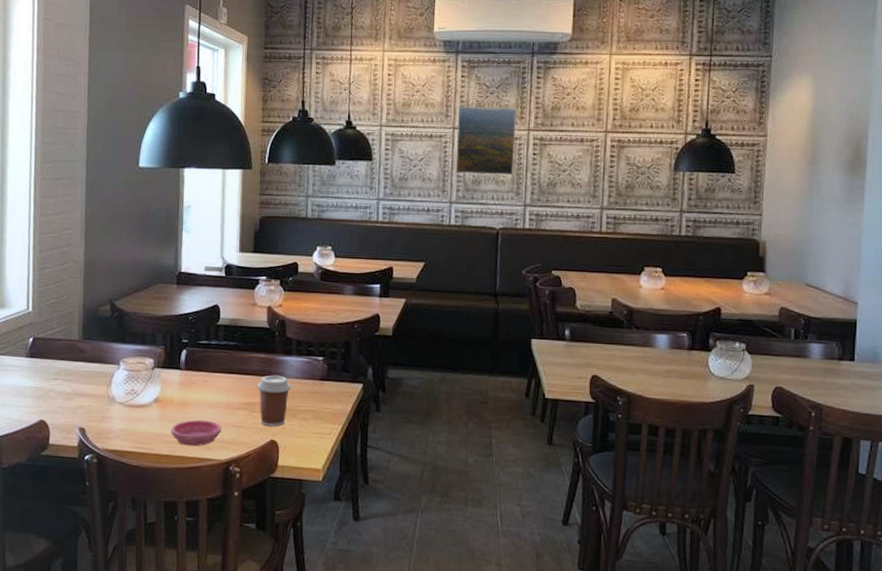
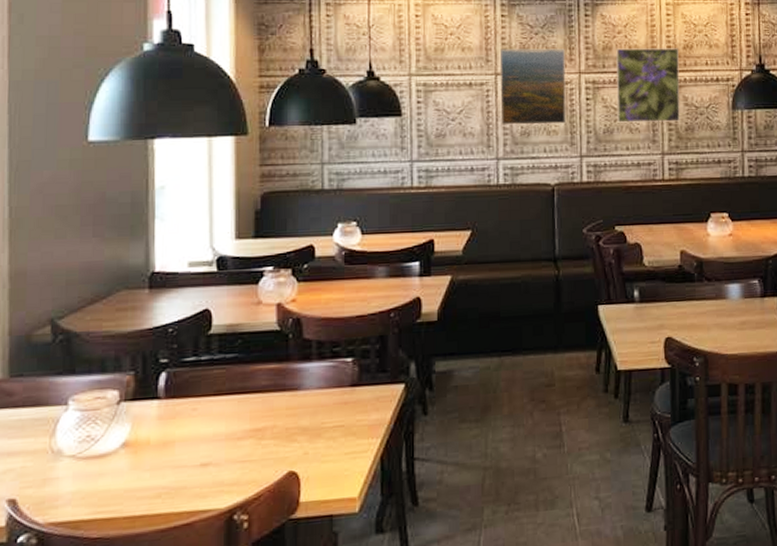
saucer: present [171,419,221,447] -> none [148,459,220,499]
coffee cup: present [256,375,291,427] -> none [266,388,312,455]
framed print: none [561,109,624,179] -> present [616,48,680,123]

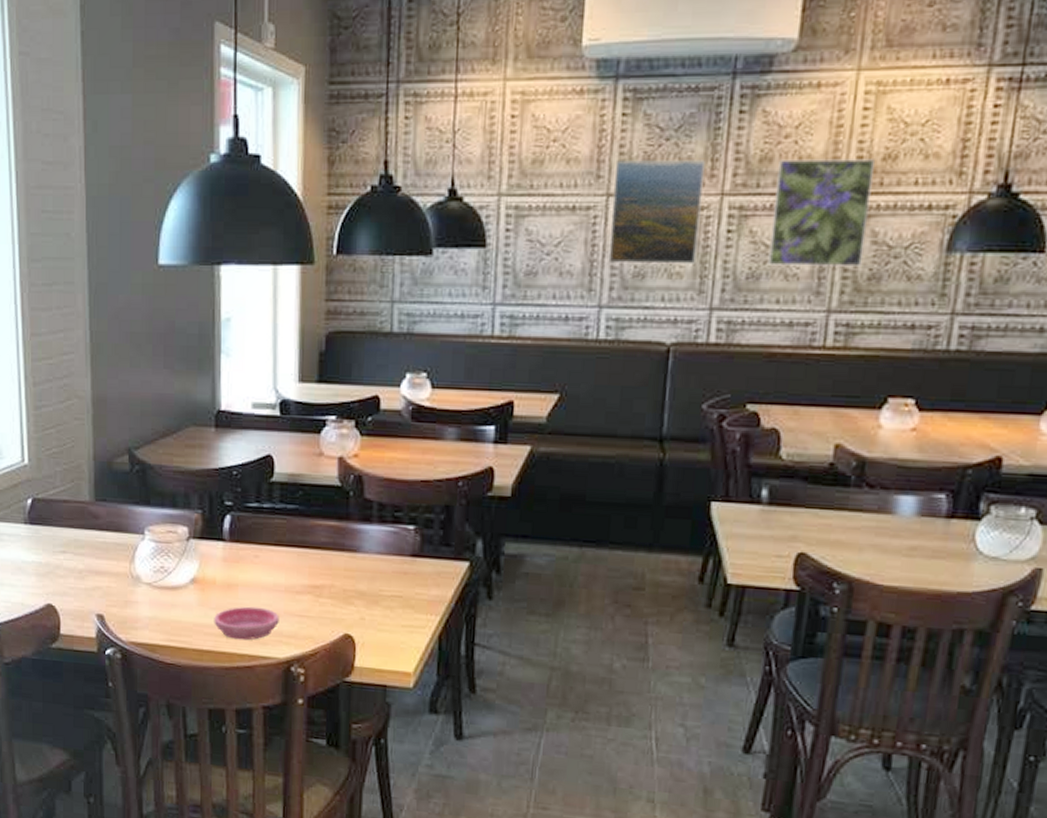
saucer: none [148,459,220,499] -> present [214,606,279,641]

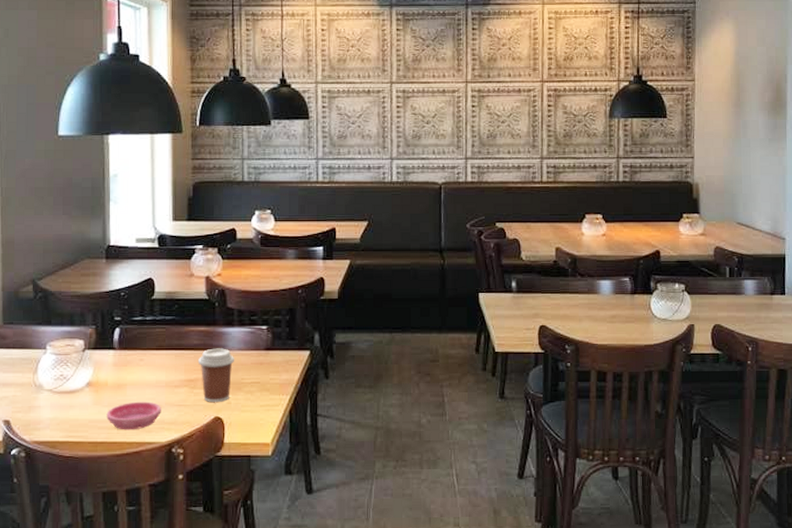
coffee cup: none [325,549,371,617] -> present [197,348,234,403]
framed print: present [608,160,705,264] -> none [394,60,454,129]
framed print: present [768,159,874,267] -> none [500,60,560,129]

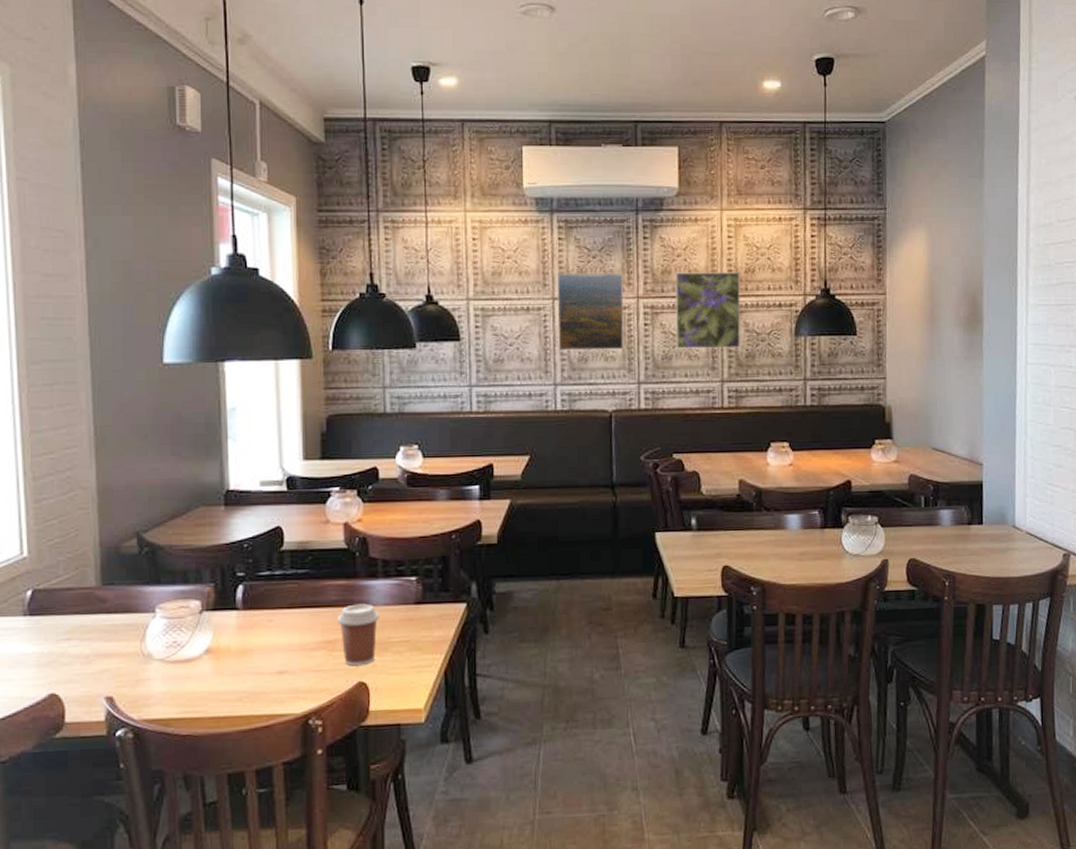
saucer: present [106,401,161,430] -> none [230,668,295,702]
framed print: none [394,60,454,129] -> present [557,272,625,351]
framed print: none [500,60,560,129] -> present [675,272,741,349]

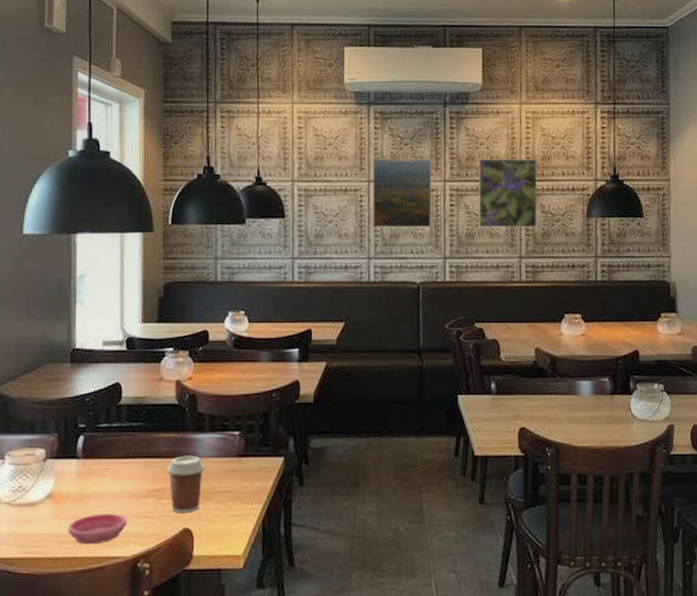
saucer: none [230,668,295,702] -> present [68,513,127,545]

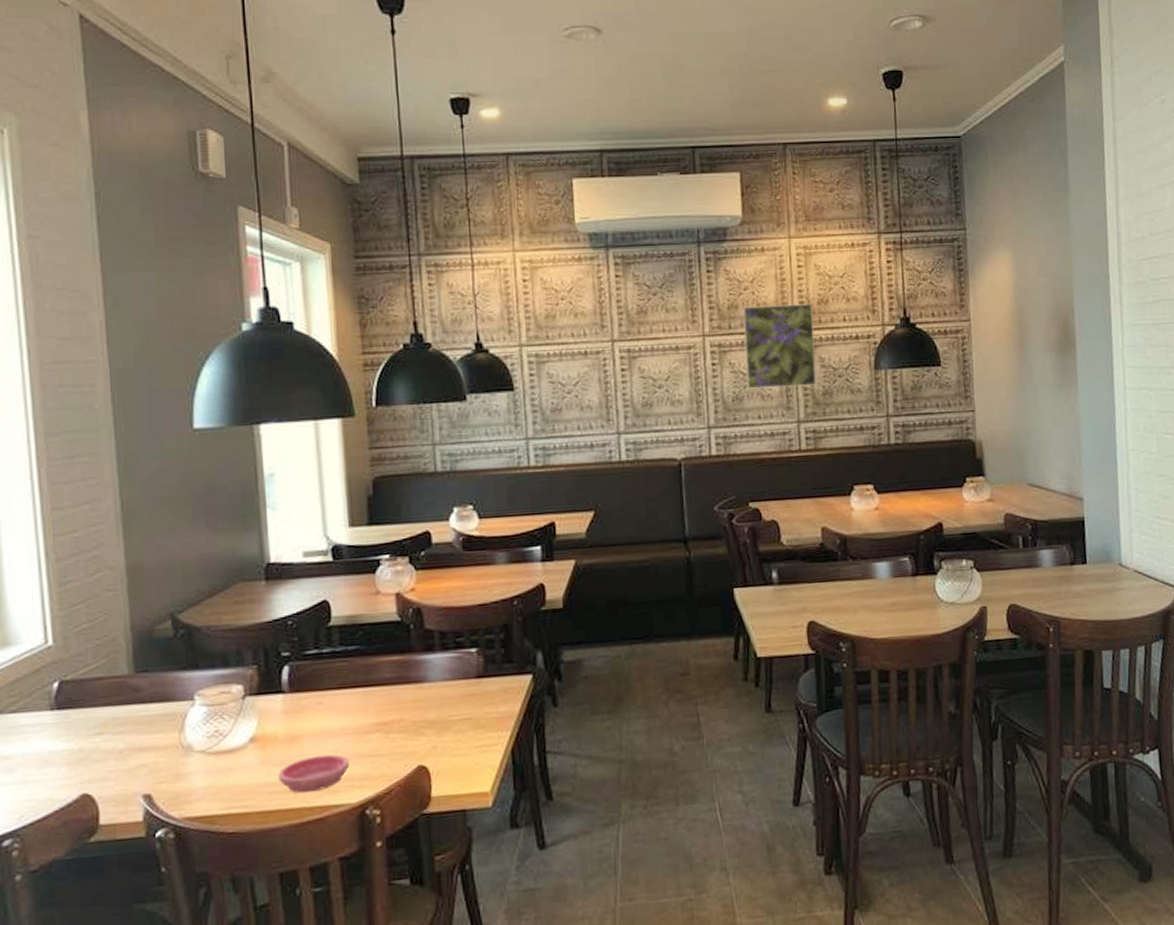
coffee cup: present [166,455,205,514] -> none [391,680,438,749]
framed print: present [372,158,432,228] -> none [615,309,692,397]

